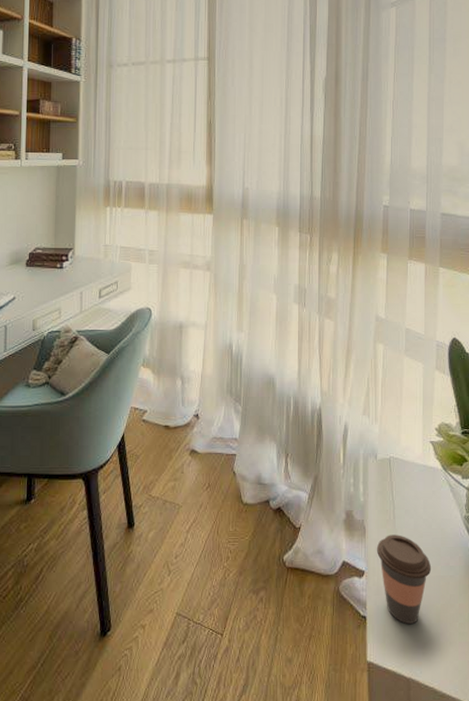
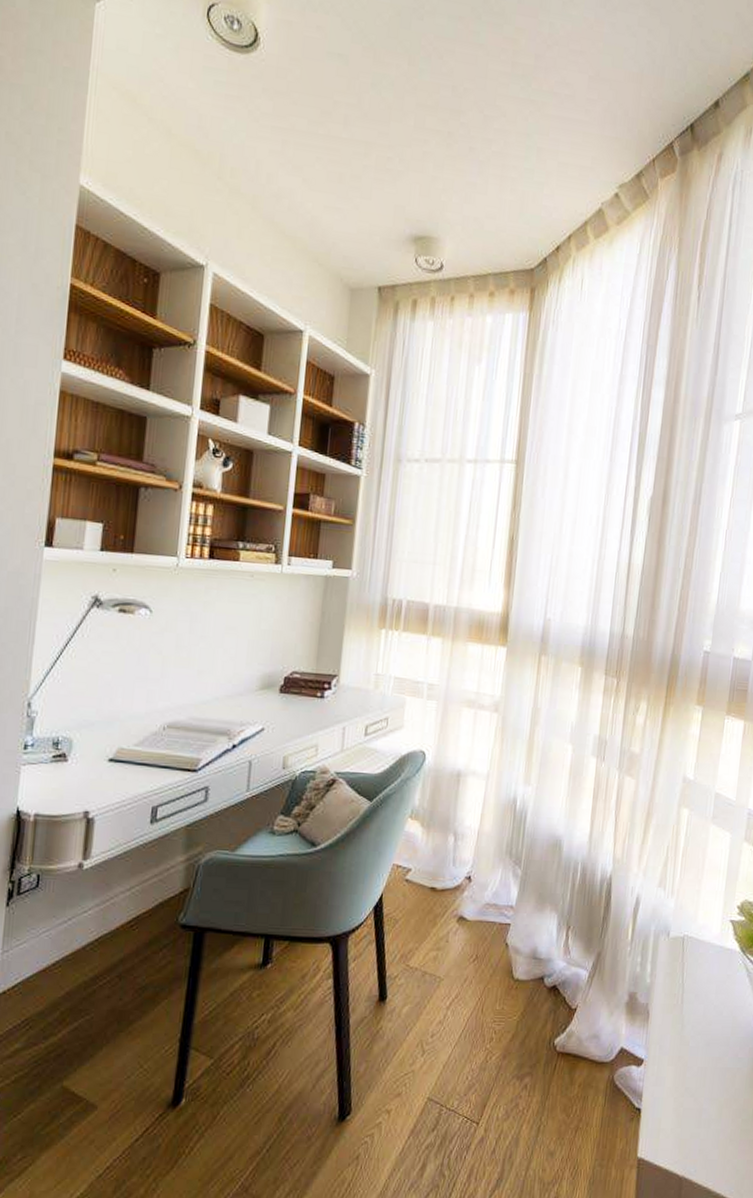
coffee cup: present [376,535,432,624] -> none [659,1021,718,1118]

